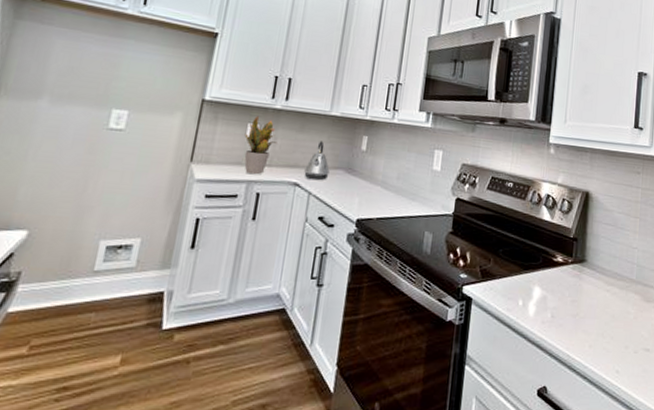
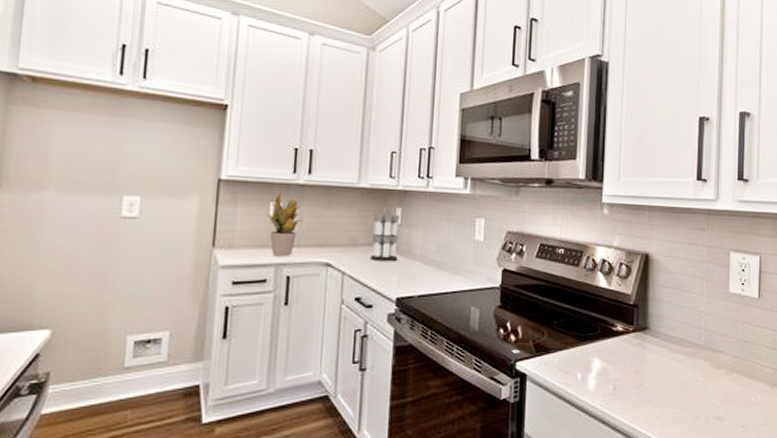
kettle: present [304,141,330,181] -> none [335,216,363,260]
spice rack: none [335,135,365,186] -> present [370,207,399,262]

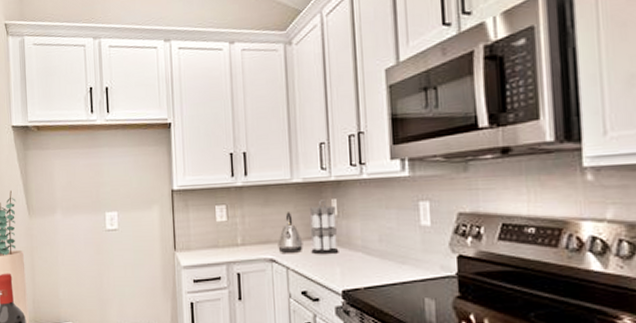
potted plant: present [268,192,304,257] -> none [215,196,246,256]
kettle: none [335,216,363,260] -> present [277,212,303,254]

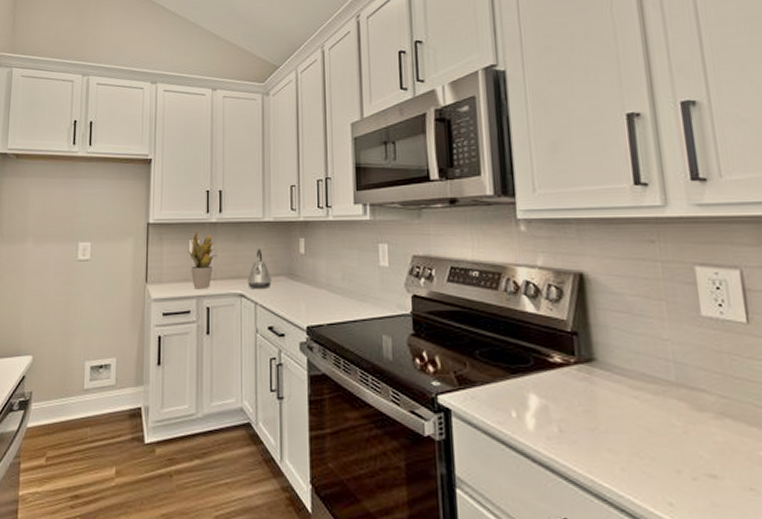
potted plant: none [215,196,246,256] -> present [188,231,218,290]
spice rack: present [310,200,339,255] -> none [279,238,305,291]

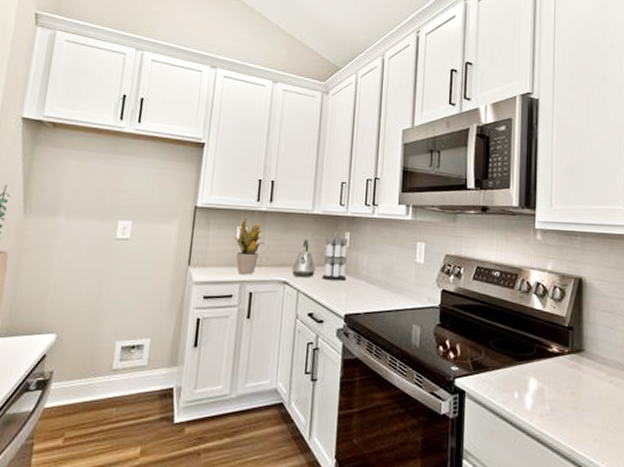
spice rack: none [279,238,305,291] -> present [322,232,348,282]

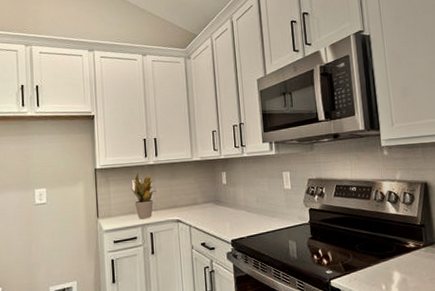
kettle: present [292,239,316,278] -> none [182,183,202,216]
spice rack: present [322,232,348,282] -> none [206,173,229,215]

